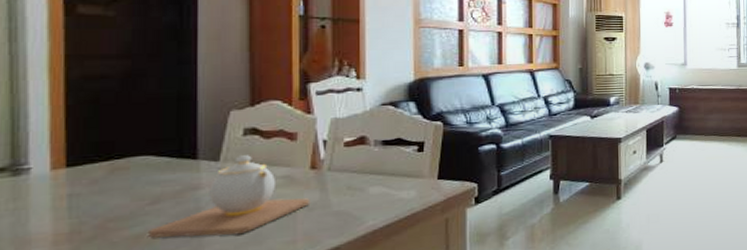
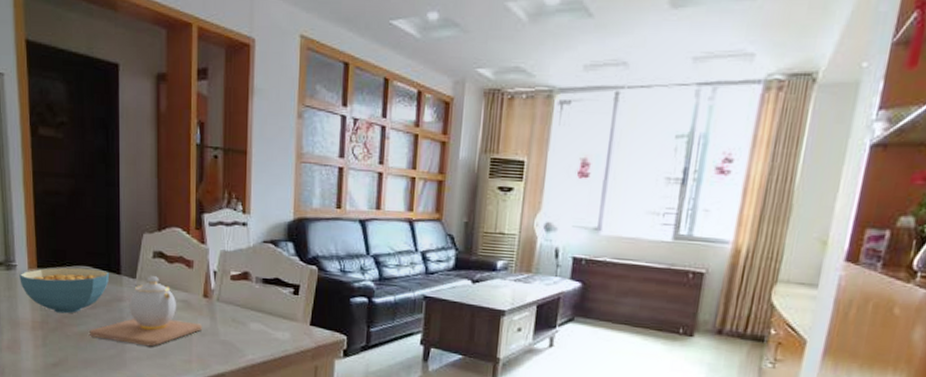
cereal bowl: none [35,158,182,218] -> present [19,267,110,314]

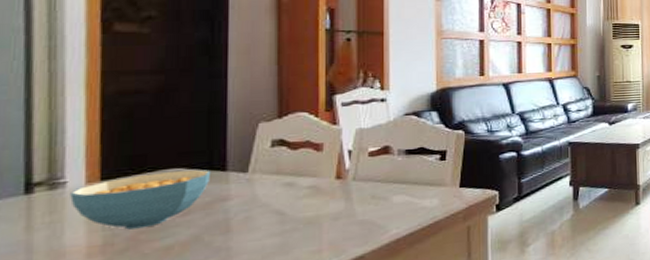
teapot: present [90,276,203,347] -> none [179,166,336,249]

